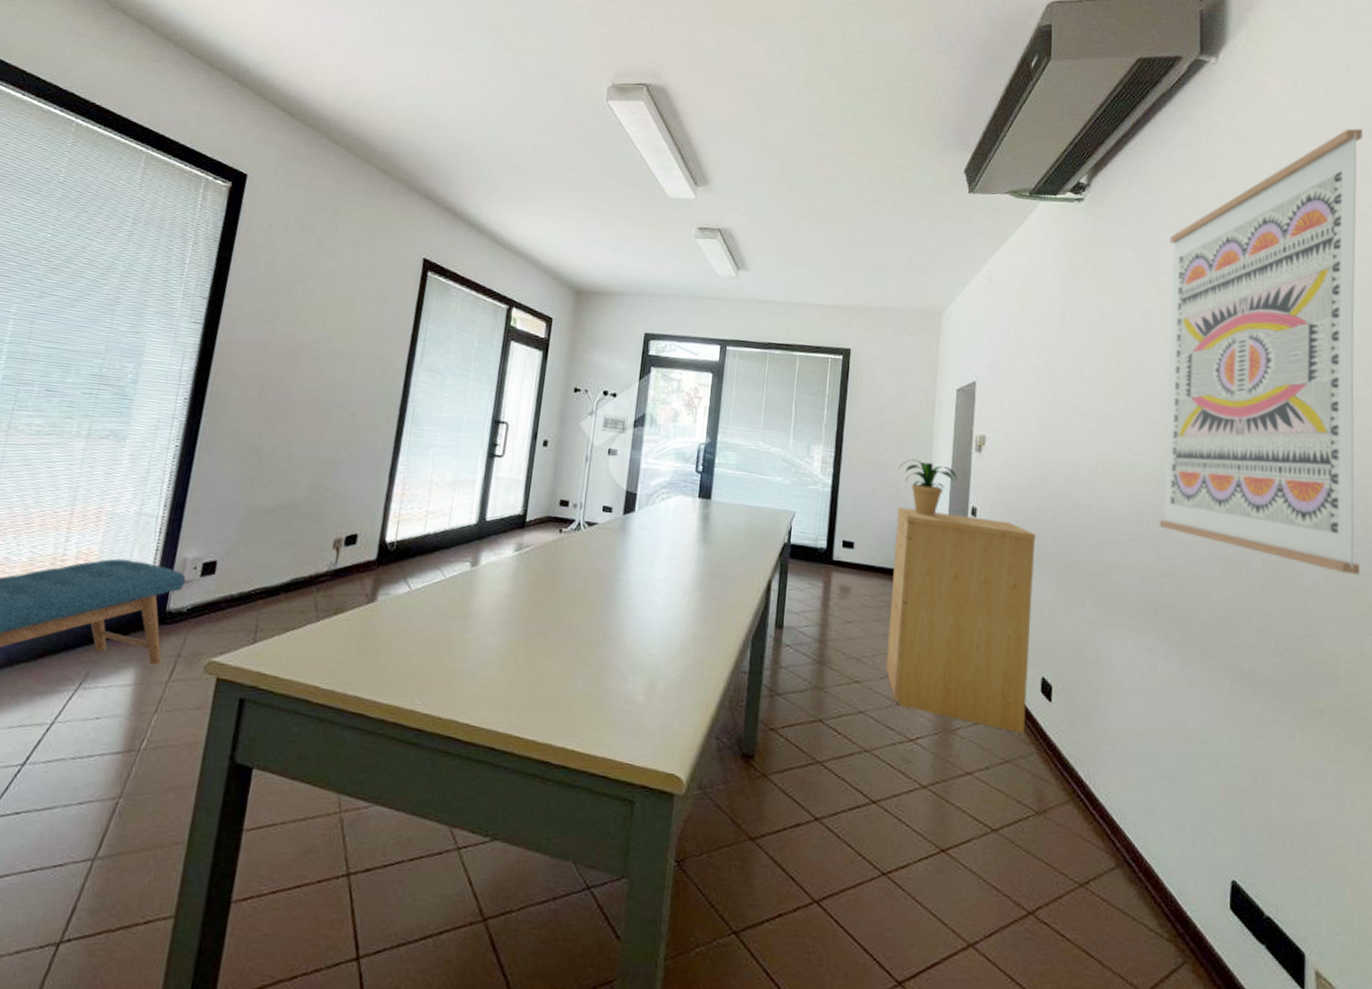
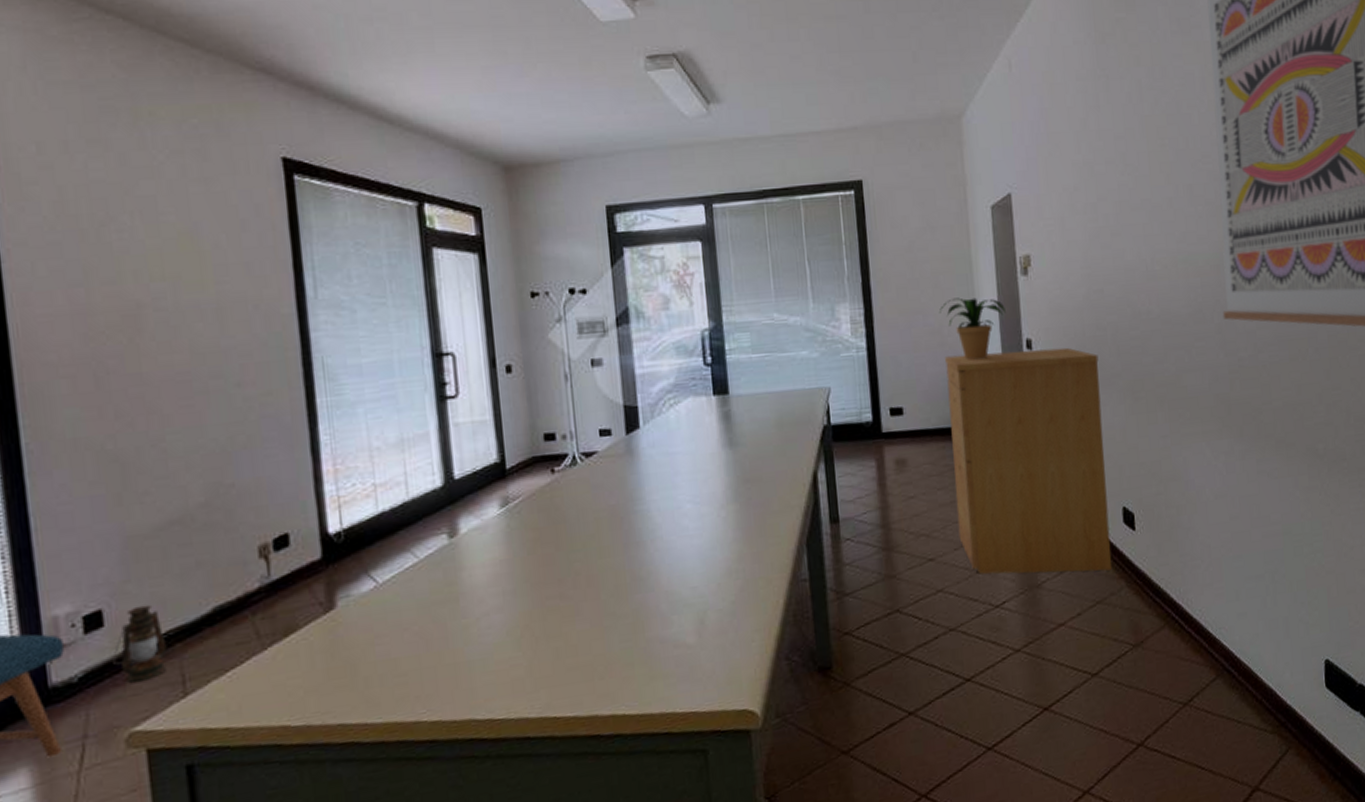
lantern: none [213,564,254,624] -> present [112,604,167,684]

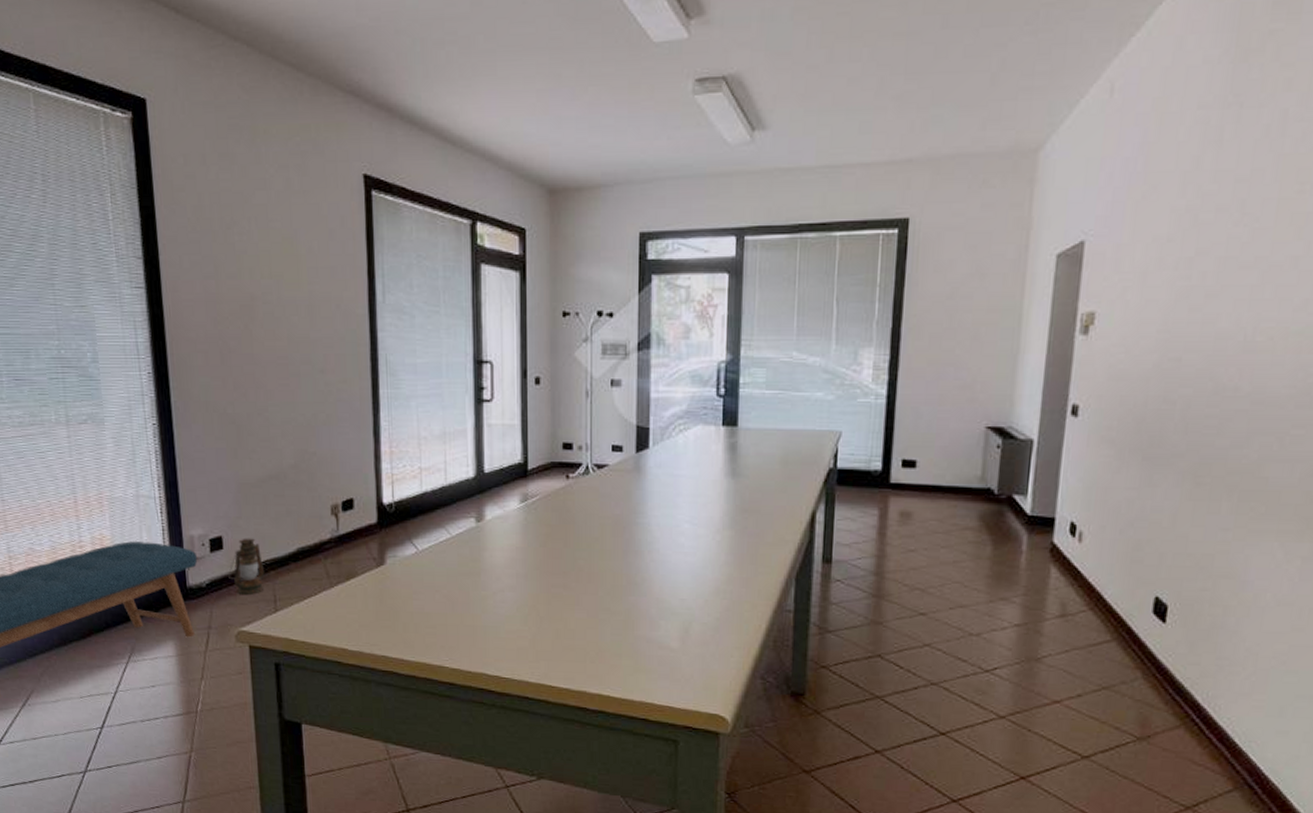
potted plant: present [938,297,1006,360] -> none [973,352,1053,421]
filing cabinet: present [945,347,1113,575] -> none [956,413,1159,658]

